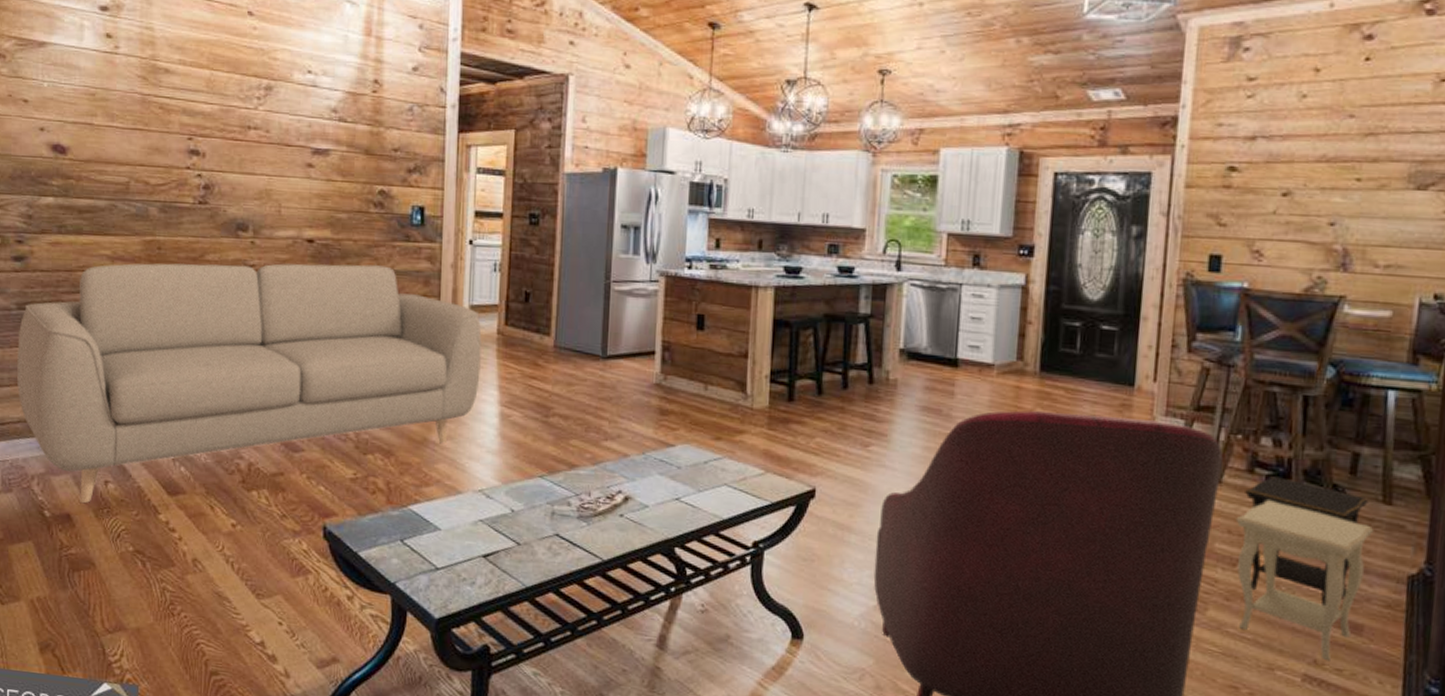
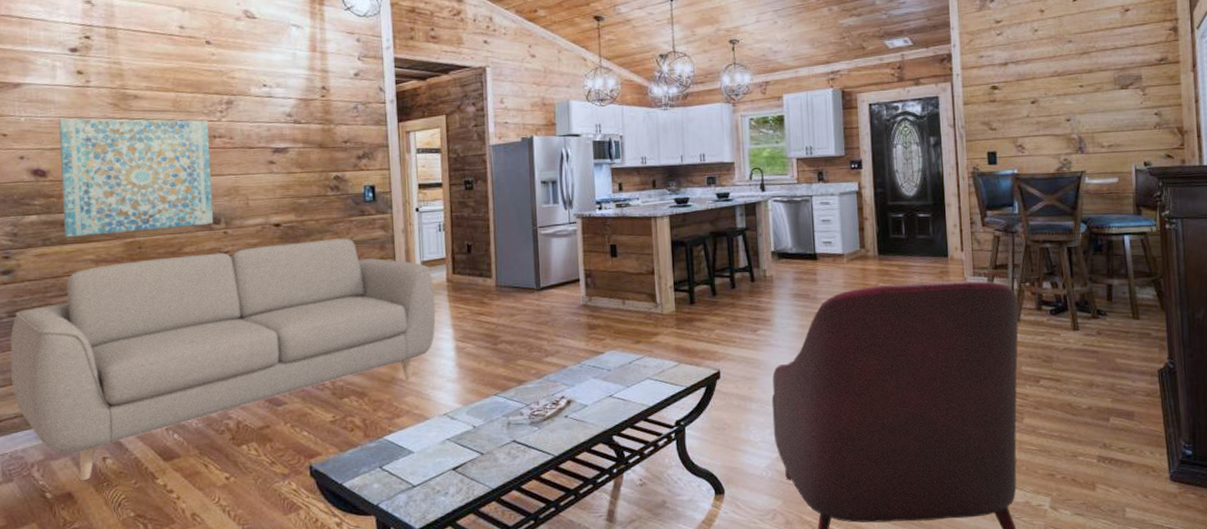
wall art: none [80,87,244,231] -> present [58,117,214,237]
side table: present [1235,476,1374,661] -> none [1034,310,1130,443]

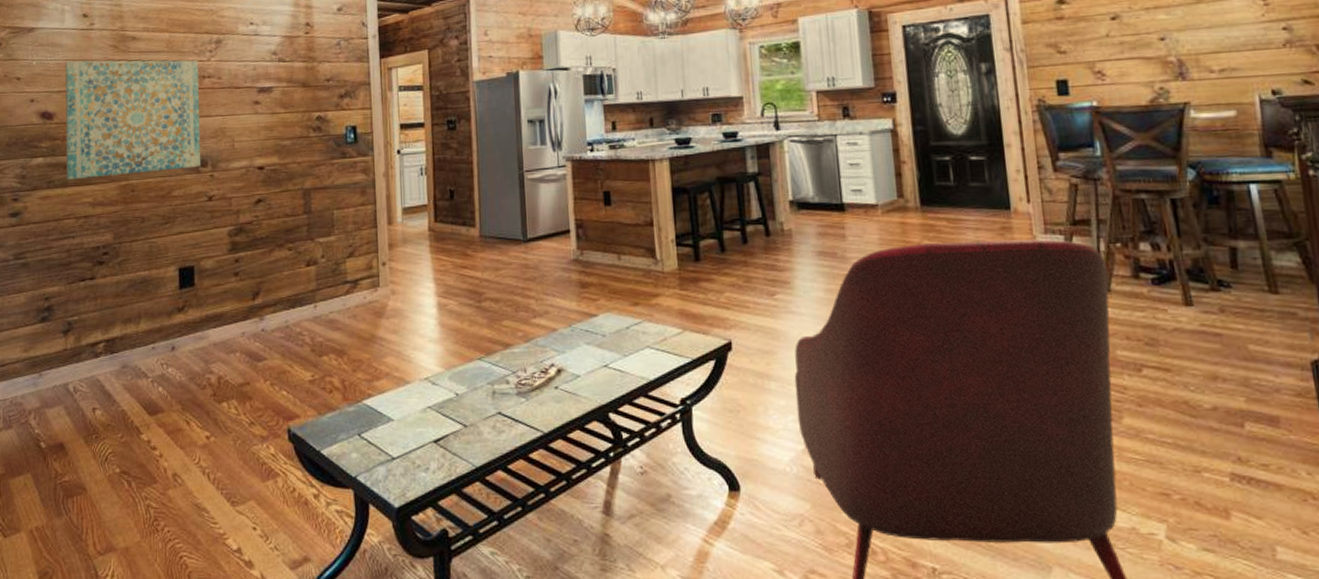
sofa: present [10,238,436,481] -> none [15,182,417,432]

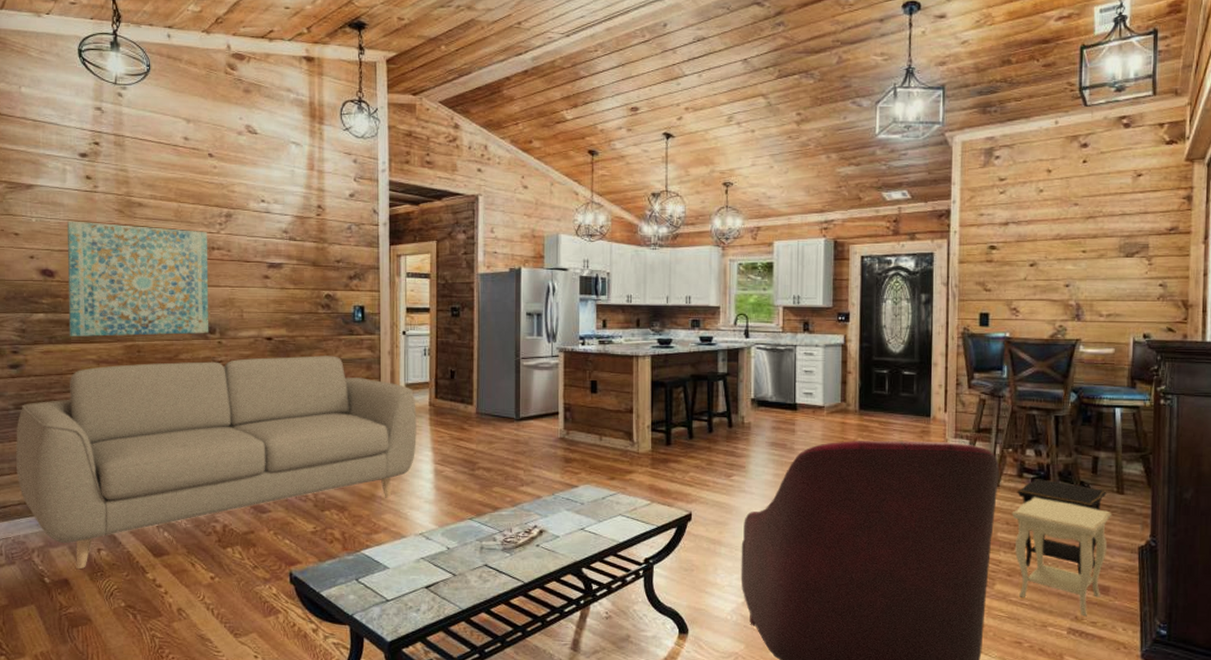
sofa: none [15,182,417,432] -> present [16,356,417,570]
side table: none [1131,279,1268,457] -> present [1011,479,1112,617]

